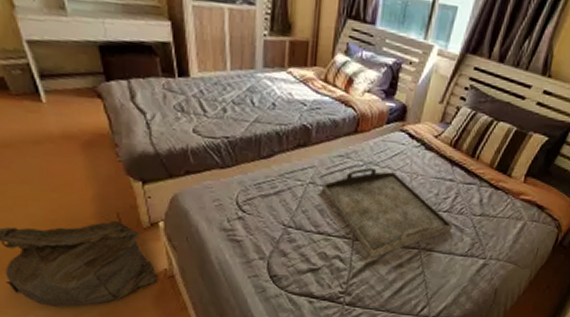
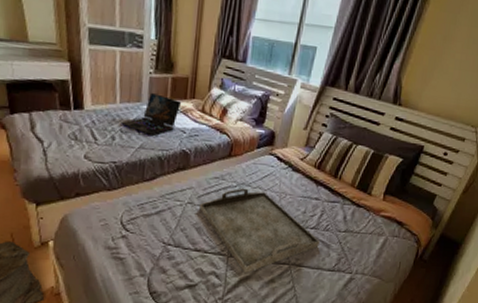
laptop: none [233,57,302,108] -> present [121,92,182,135]

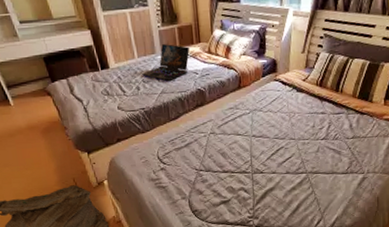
serving tray: present [199,188,320,274] -> none [221,113,331,186]

